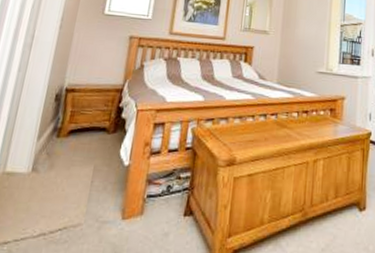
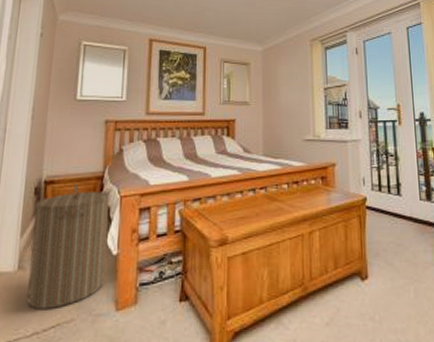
laundry hamper: none [37,94,128,213] -> present [26,184,111,310]

